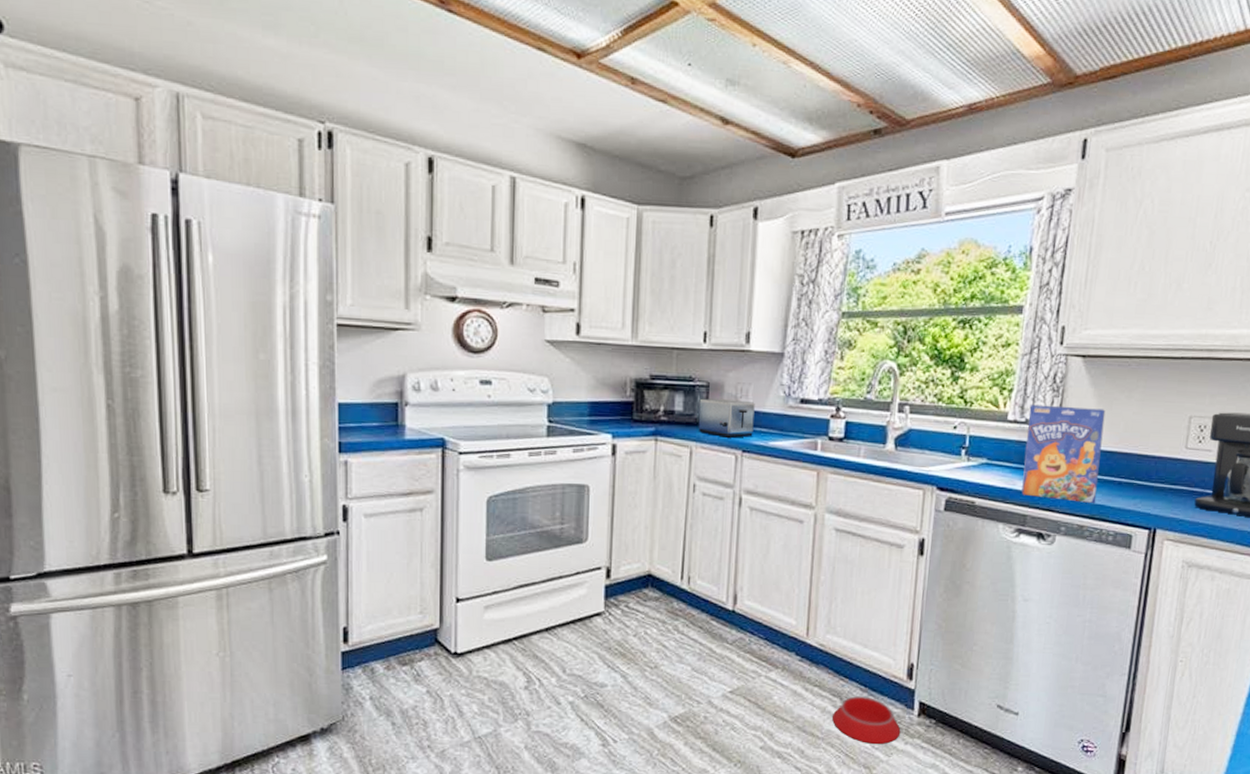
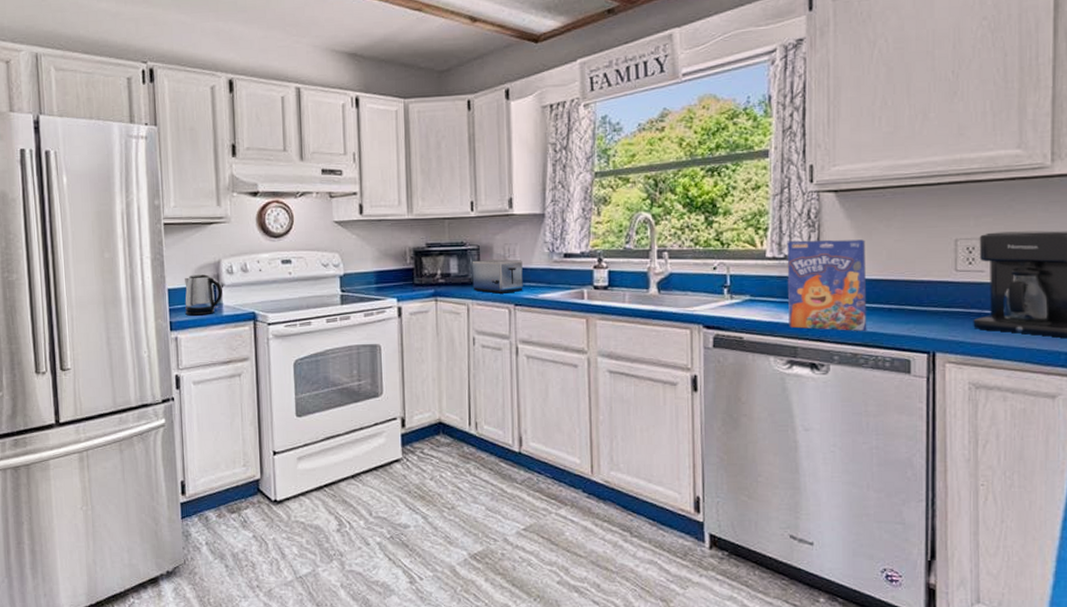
kettle: none [359,387,406,439] -> present [185,273,223,317]
pet bowl: present [832,696,901,745] -> none [625,530,694,578]

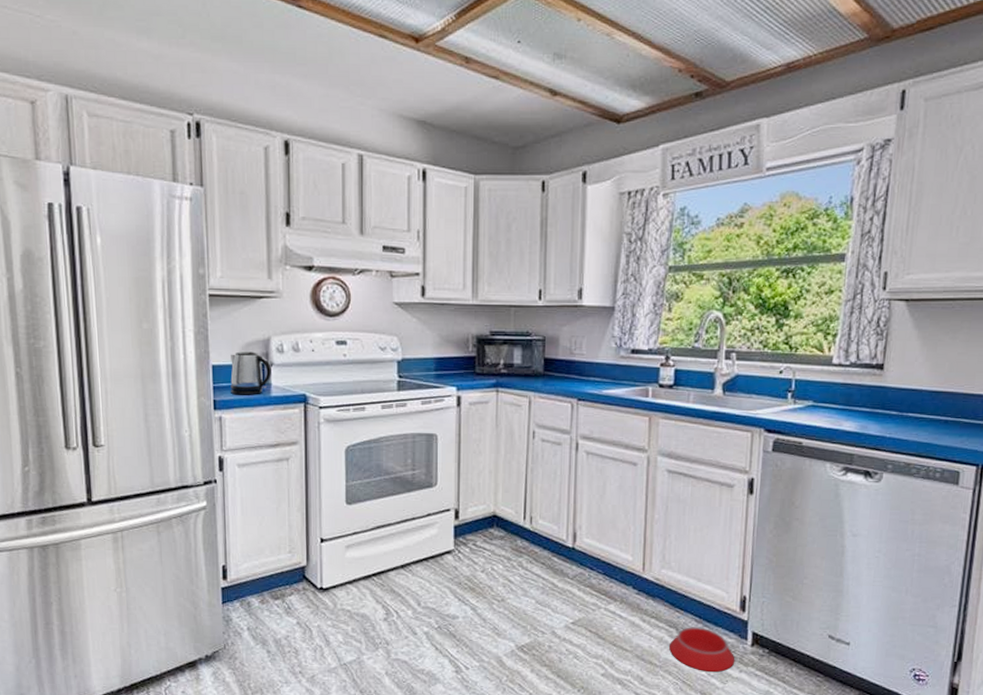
toaster: present [472,258,523,294] -> none [536,351,588,387]
pet bowl: none [625,530,694,578] -> present [669,627,735,673]
cereal box: present [787,239,867,331] -> none [848,348,930,441]

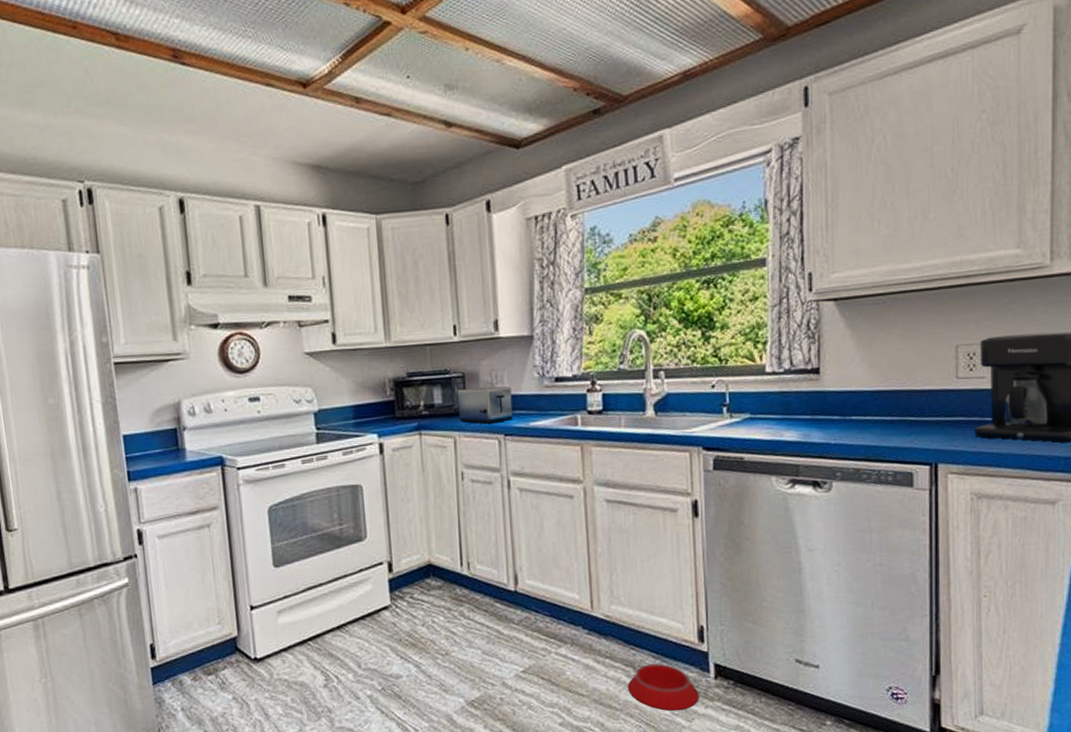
kettle: present [230,350,271,396] -> none [141,416,185,464]
toaster: none [536,351,588,387] -> present [457,386,513,424]

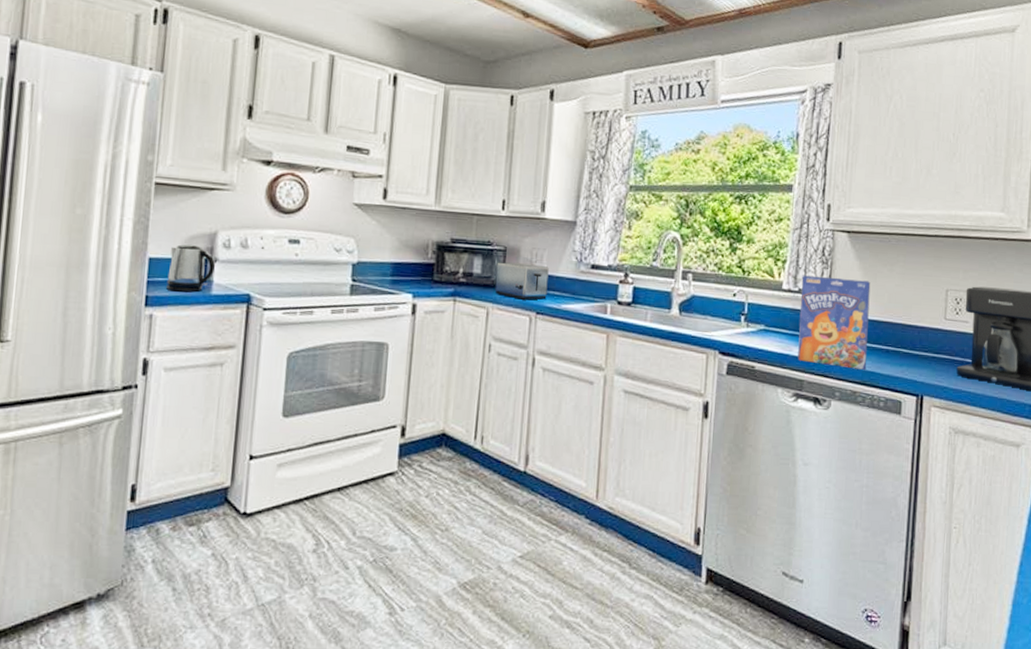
kettle: none [141,416,185,464] -> present [166,244,215,294]
pet bowl: present [628,663,700,712] -> none [621,562,689,614]
cereal box: none [786,349,869,446] -> present [797,275,871,370]

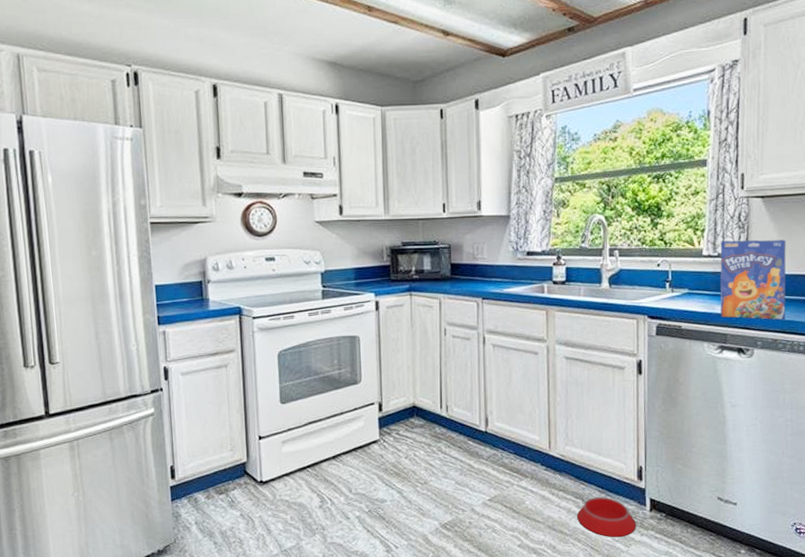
kettle: present [166,244,215,294] -> none [172,270,209,311]
toaster: present [495,262,549,300] -> none [443,256,490,289]
pet bowl: none [621,562,689,614] -> present [577,497,637,538]

